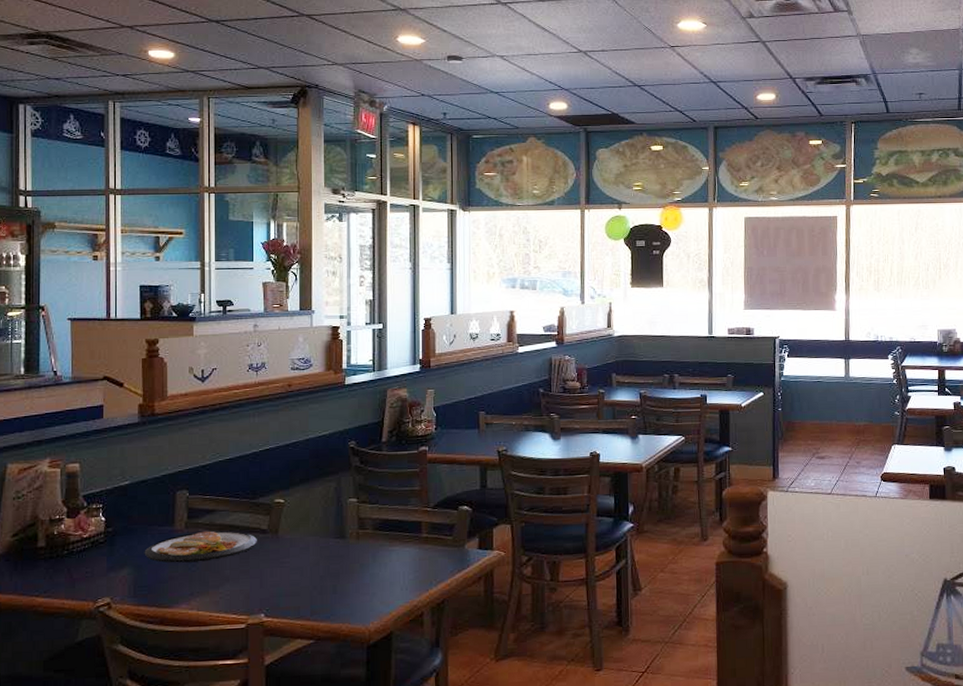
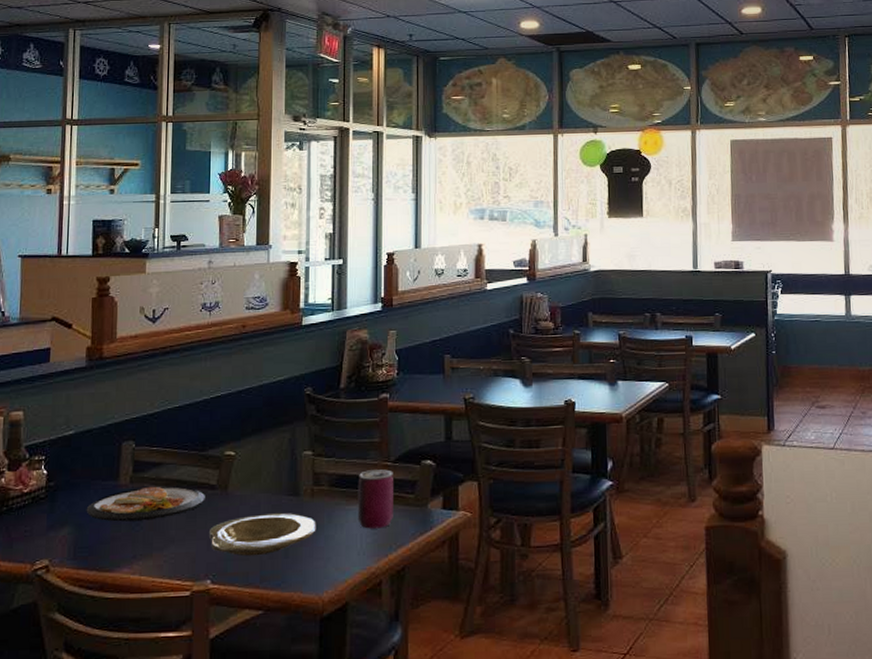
plate: none [261,554,362,593] -> present [208,513,316,557]
can: none [400,514,433,567] -> present [358,469,393,529]

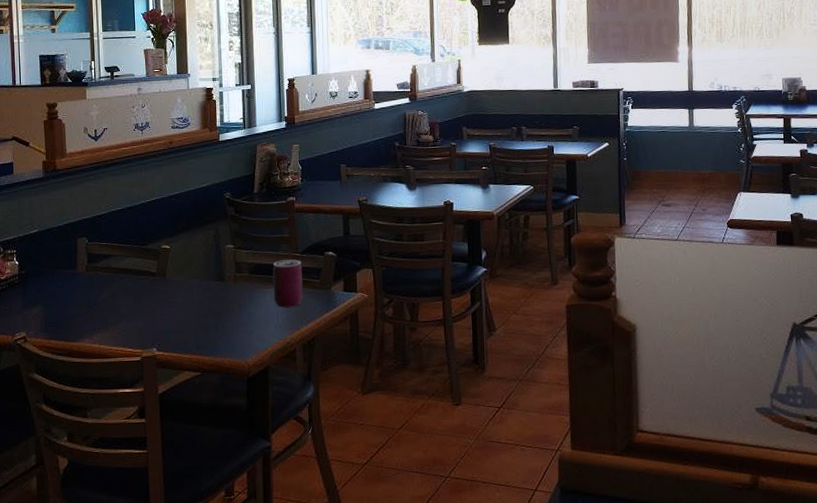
dish: present [86,486,205,522] -> none [52,274,148,302]
plate: present [208,513,316,557] -> none [152,295,240,330]

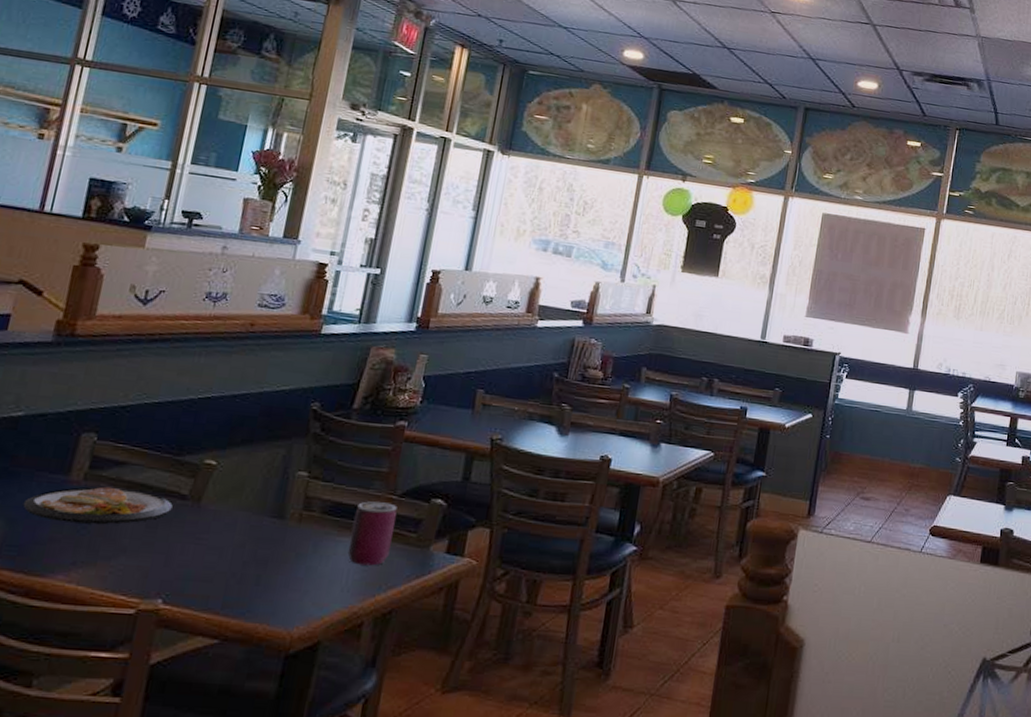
dish: none [52,274,148,302] -> present [22,486,173,525]

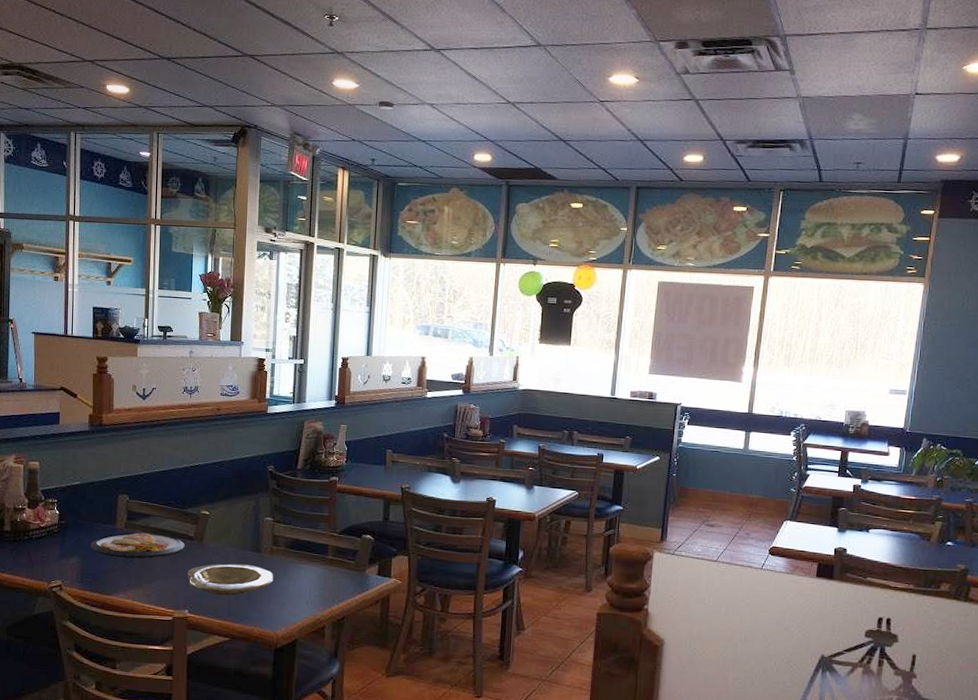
plate: none [168,534,299,580] -> present [187,563,274,596]
can: present [347,501,397,566] -> none [307,538,338,585]

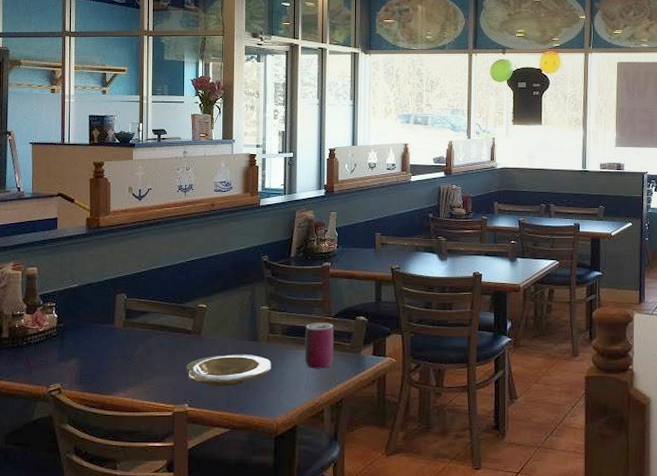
dish: present [90,532,185,559] -> none [89,329,183,356]
can: none [307,538,338,585] -> present [305,323,333,369]

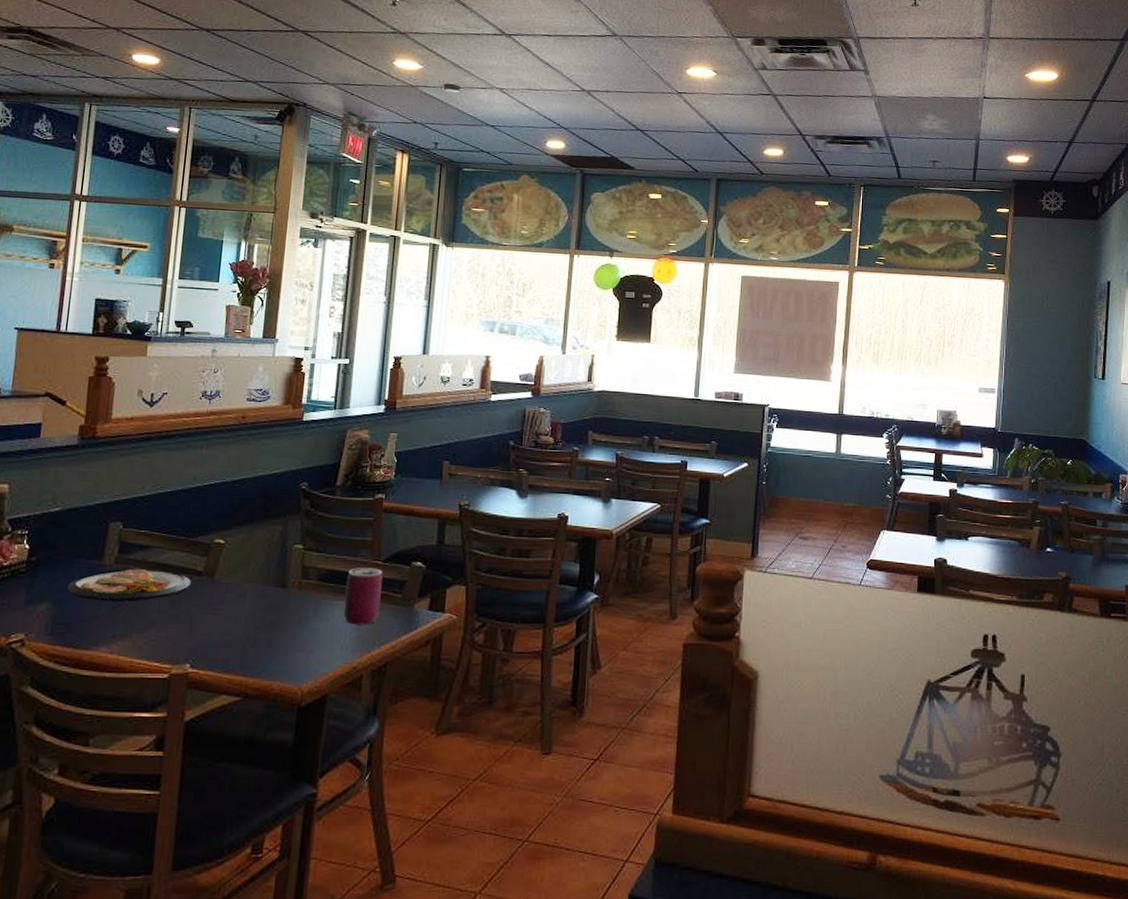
dish: none [89,329,183,356] -> present [67,568,191,602]
plate: present [186,354,272,387] -> none [191,603,302,644]

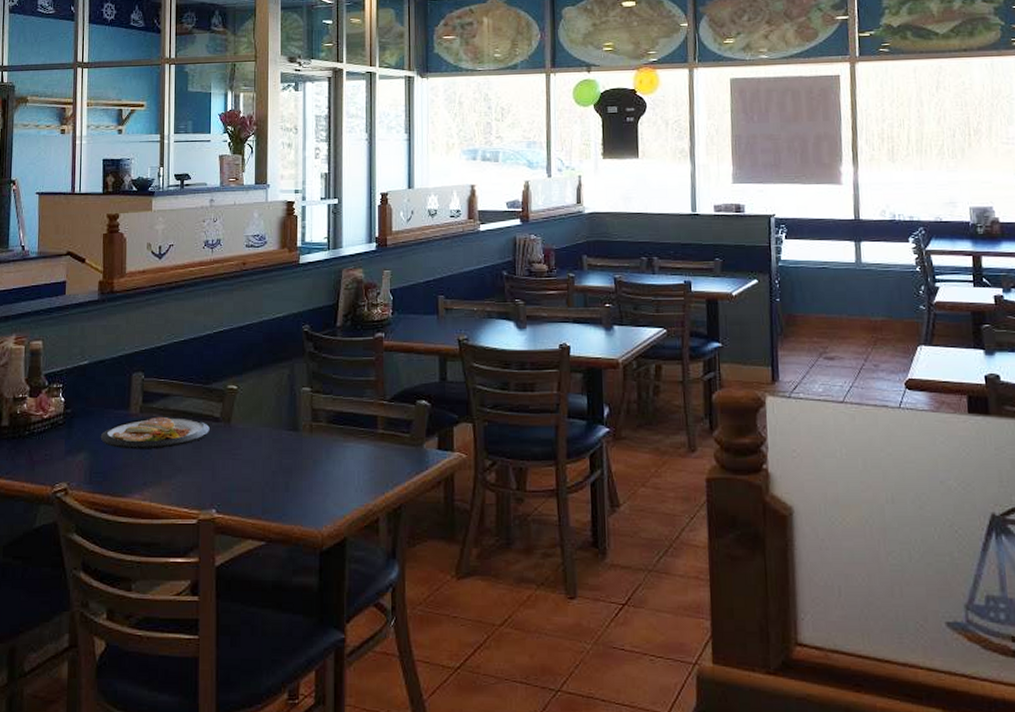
can: present [343,567,383,625] -> none [354,408,390,466]

